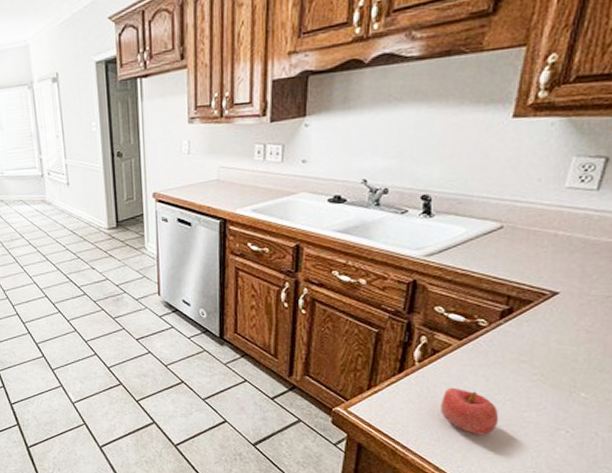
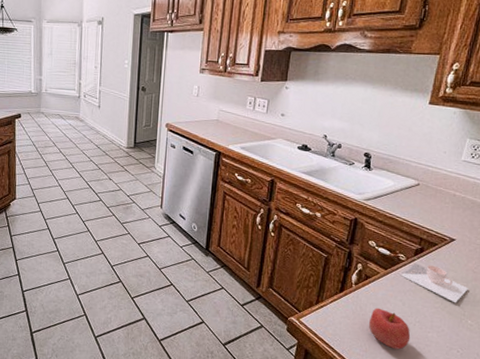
mug: none [482,328,580,373] -> present [401,265,468,303]

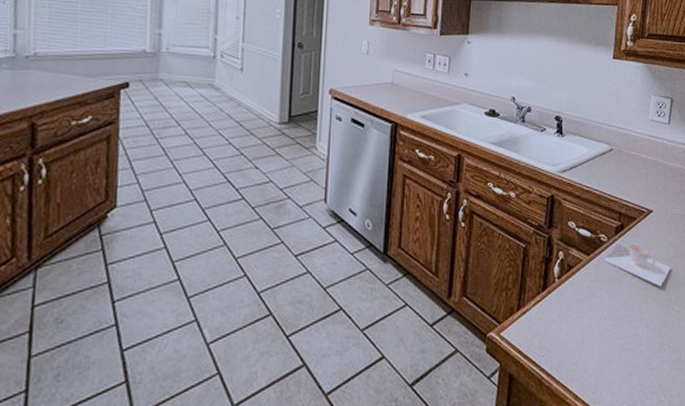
apple: present [369,307,411,350] -> none [577,304,621,356]

